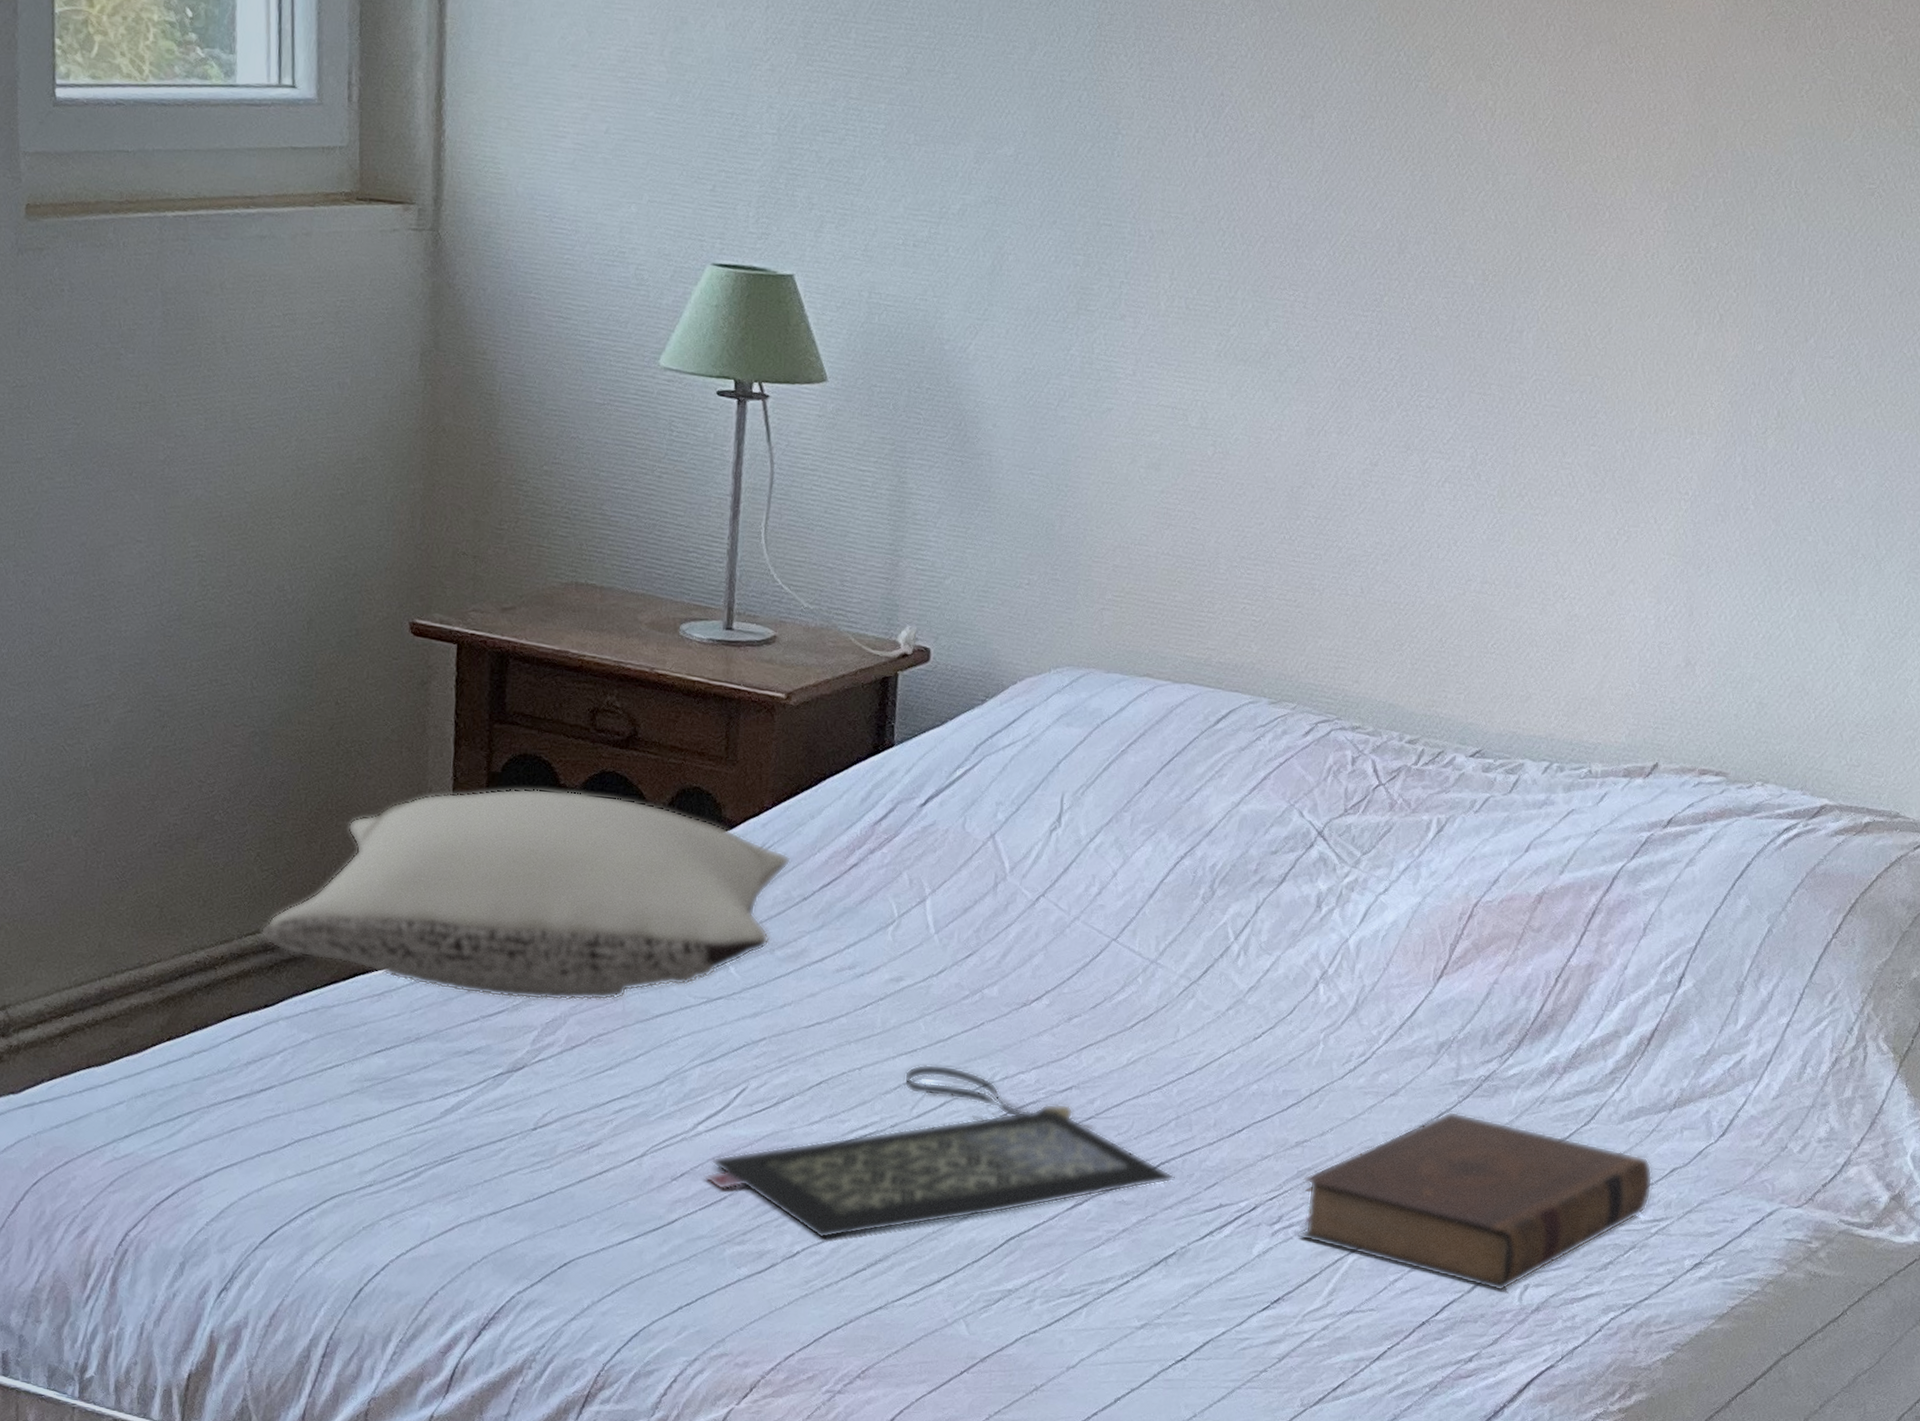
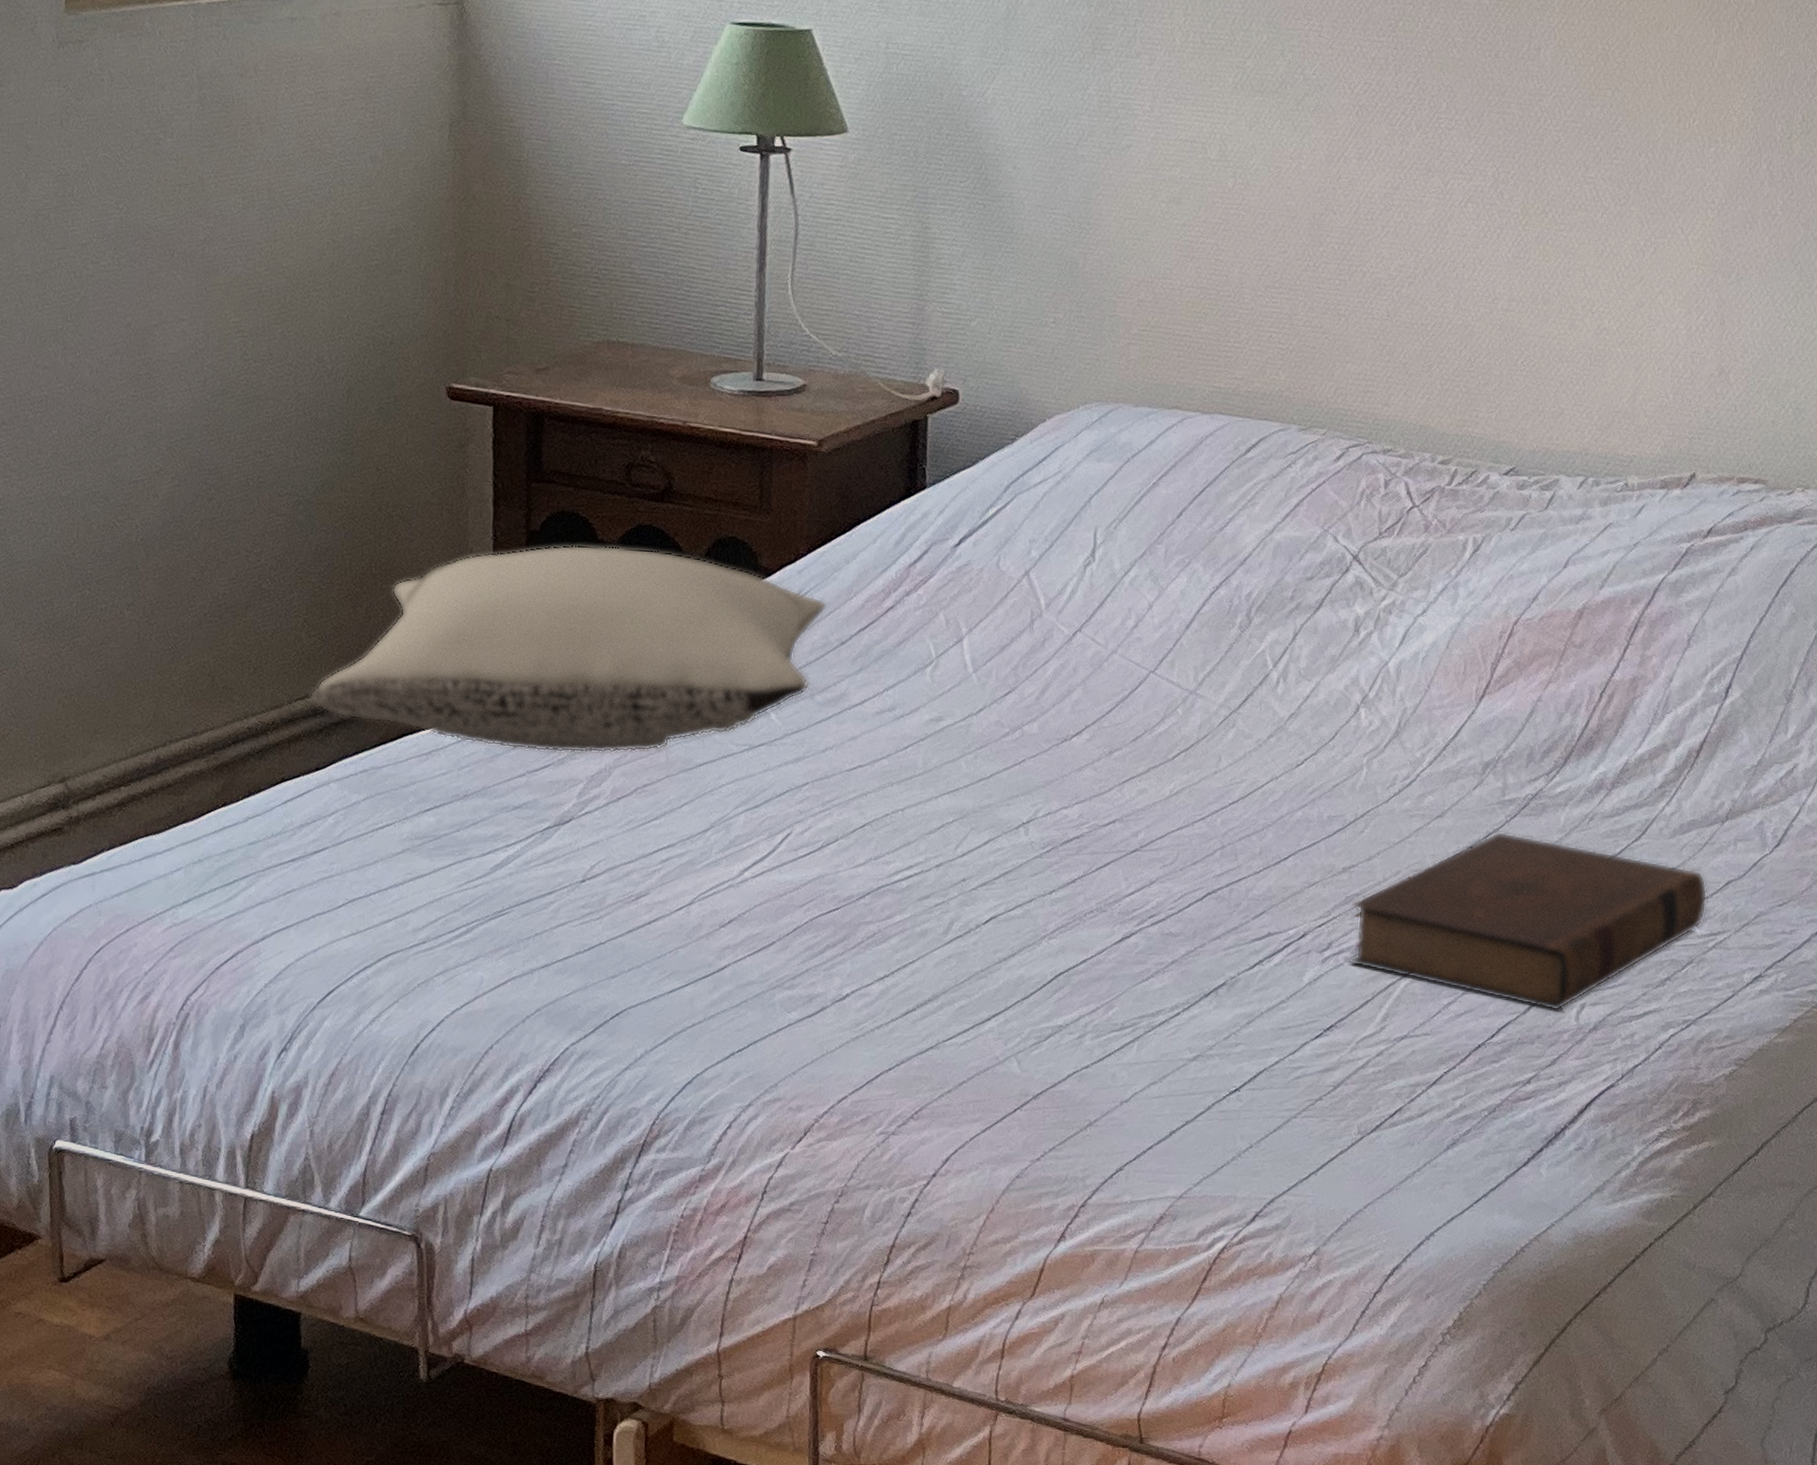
clutch bag: present [703,1063,1176,1239] -> none [751,802,1223,980]

